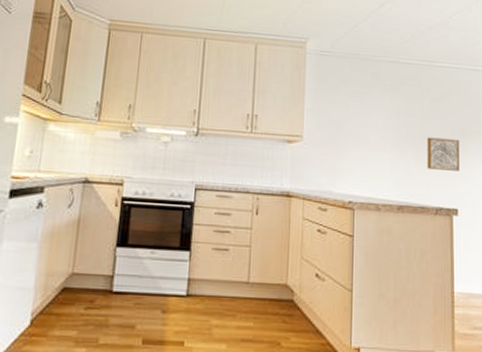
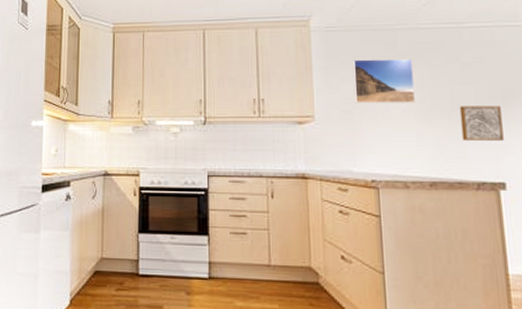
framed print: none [340,85,393,131] -> present [352,58,416,103]

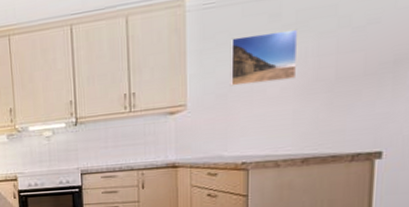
wall art: present [459,106,504,141] -> none [342,70,391,113]

